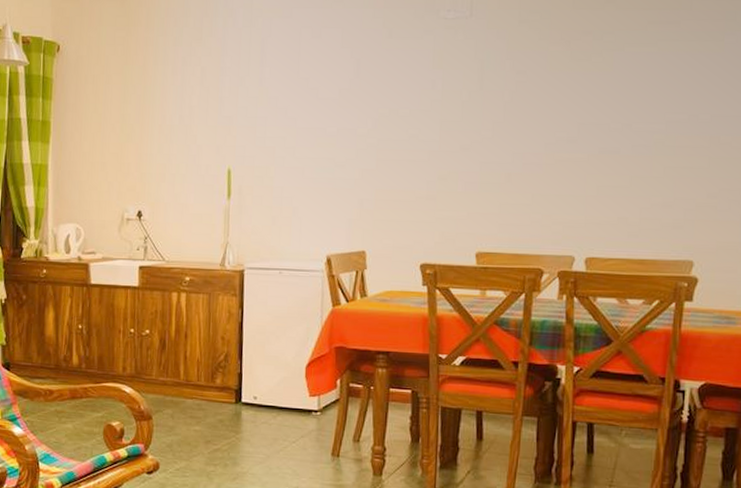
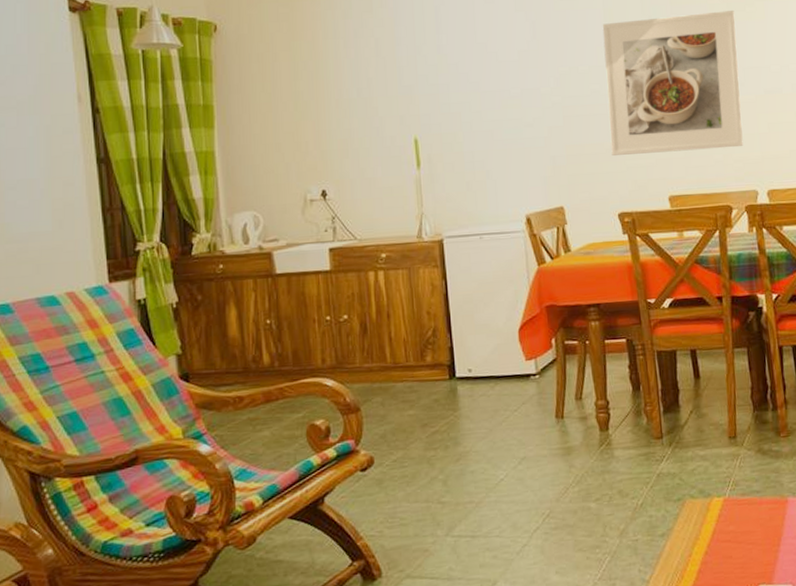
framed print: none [422,60,578,209] -> present [602,11,744,155]

